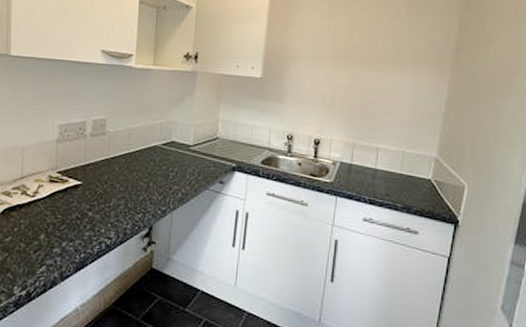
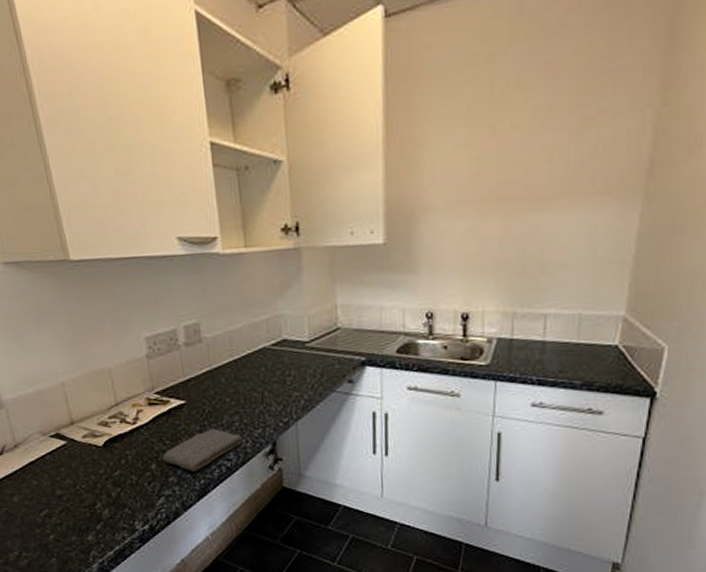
washcloth: none [51,209,124,245] -> present [162,428,242,472]

